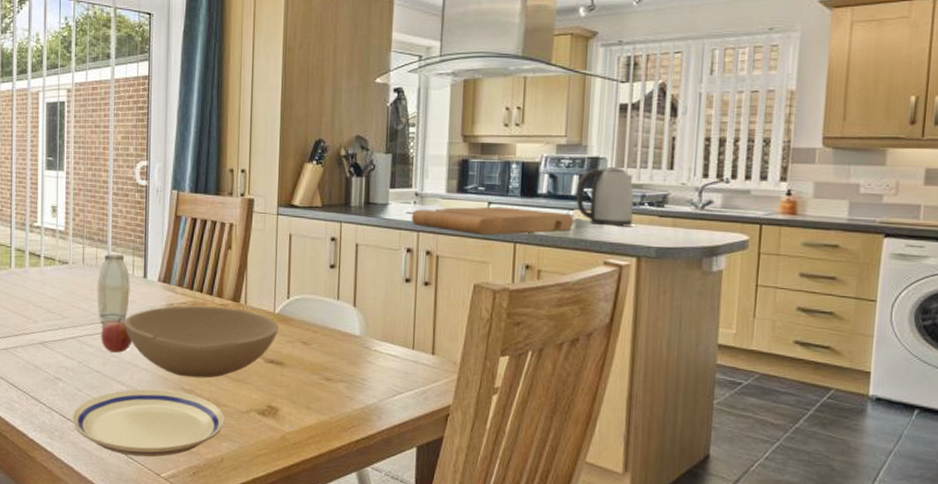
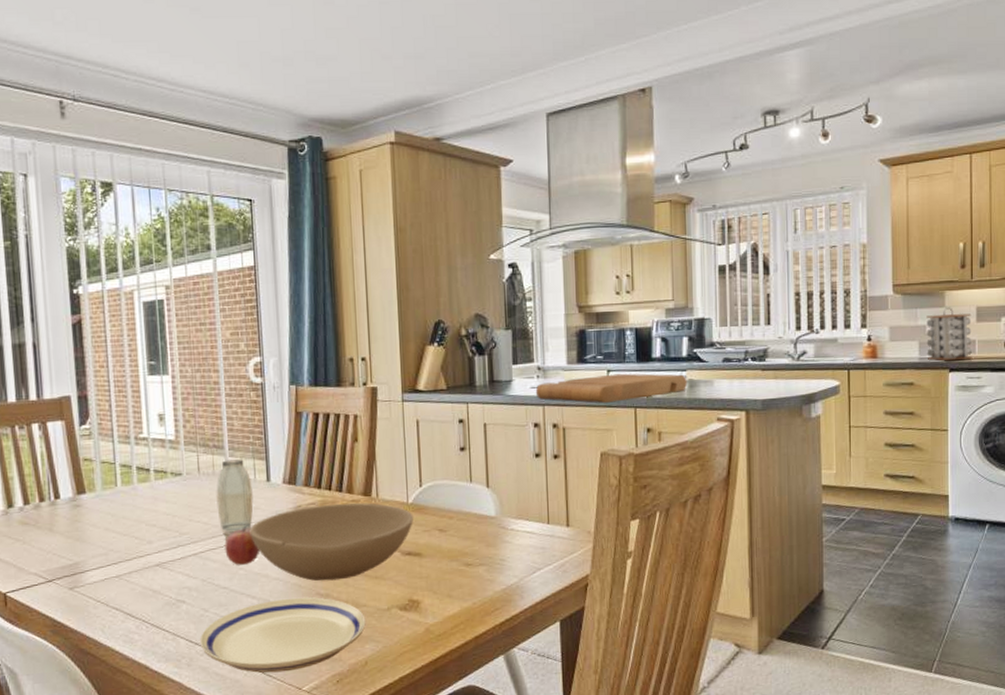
kettle: present [576,166,634,227] -> none [687,326,740,384]
spice rack: none [859,166,919,226] -> present [926,307,973,362]

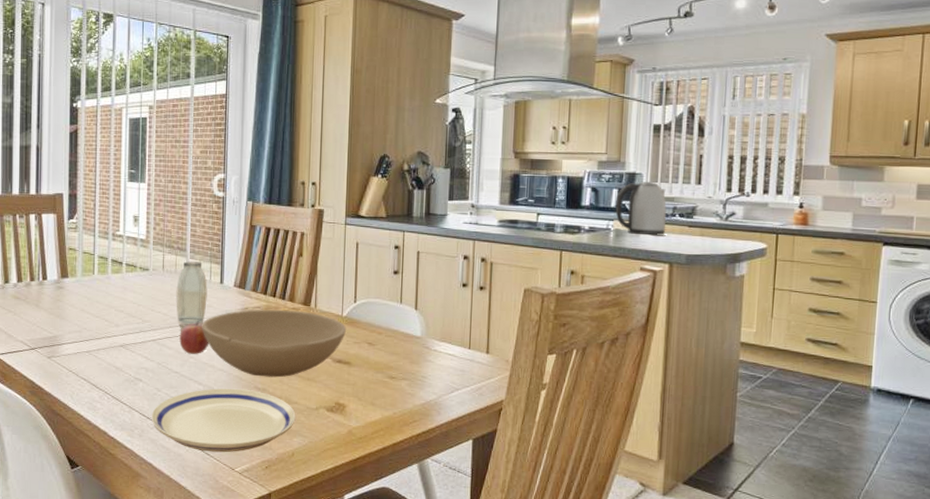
cutting board: present [535,373,688,404] -> none [467,217,614,244]
kettle: none [687,326,740,384] -> present [615,181,667,236]
spice rack: present [926,307,973,362] -> none [861,182,912,235]

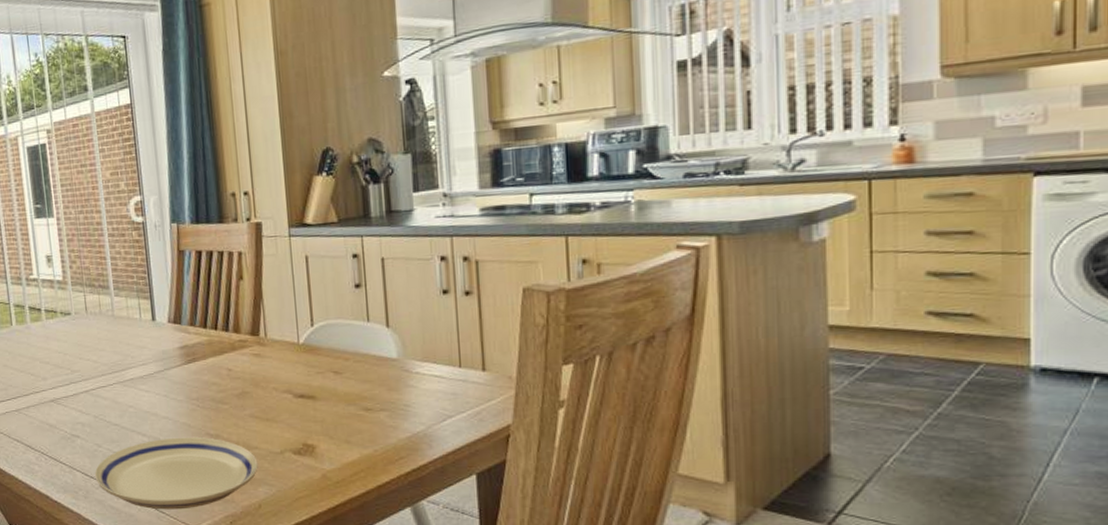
vase: present [176,261,208,332] -> none [103,299,140,379]
fruit: present [179,322,209,354] -> none [114,366,149,403]
bowl: present [202,309,346,378] -> none [137,342,306,422]
kettle: present [615,181,667,236] -> none [634,134,708,204]

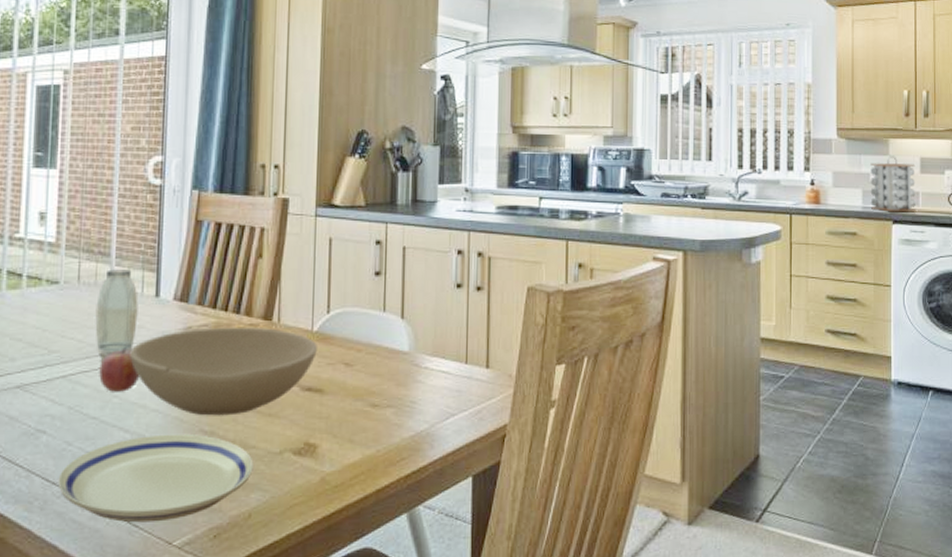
vase: none [103,299,140,379] -> present [95,269,139,363]
fruit: none [114,366,149,403] -> present [99,349,140,392]
bowl: none [137,342,306,422] -> present [130,327,317,416]
spice rack: none [996,89,1075,163] -> present [870,156,917,212]

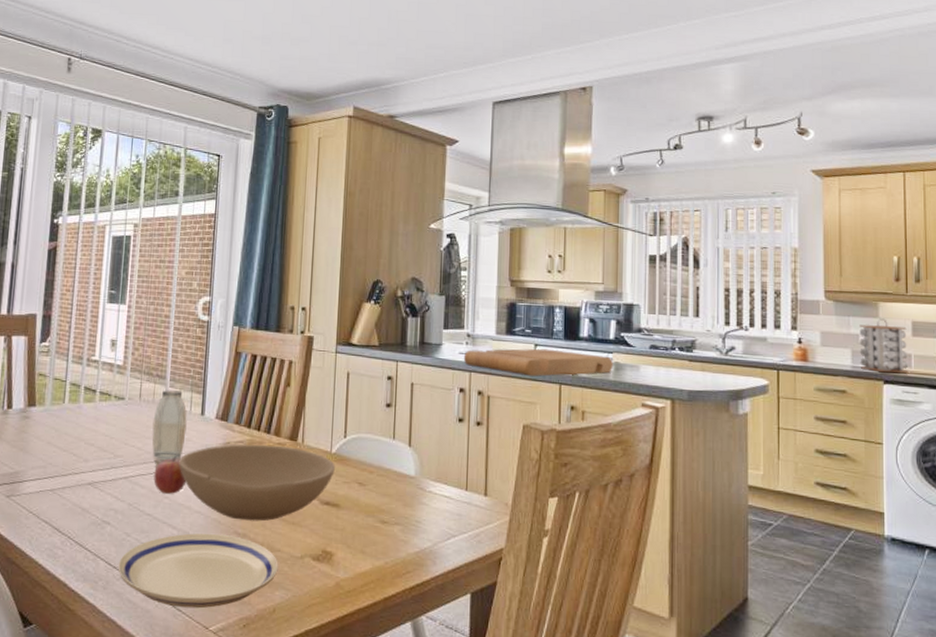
cutting board: none [461,202,624,234] -> present [463,348,614,377]

